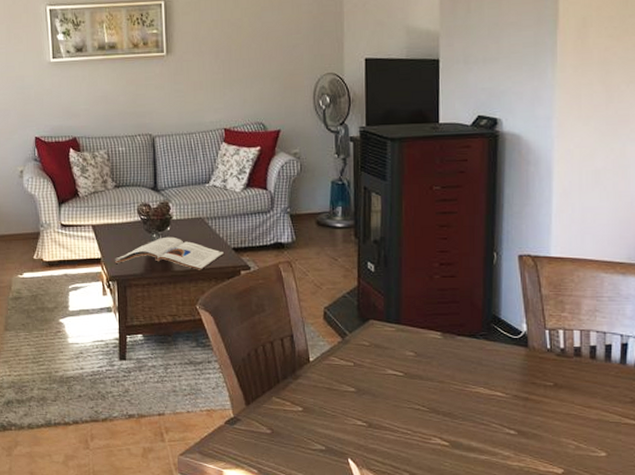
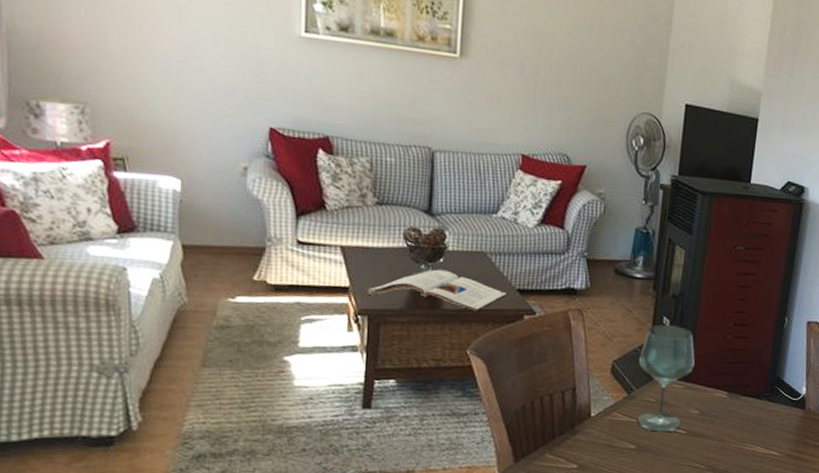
wine glass: none [348,270,404,375] -> present [637,324,695,433]

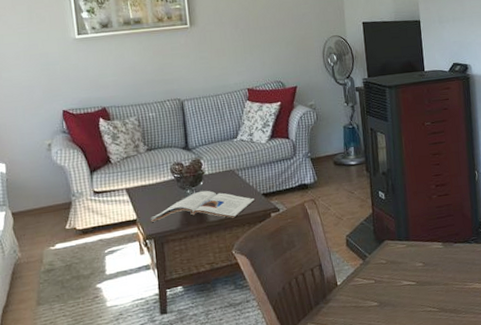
wine glass: present [637,324,695,433] -> none [365,196,411,288]

